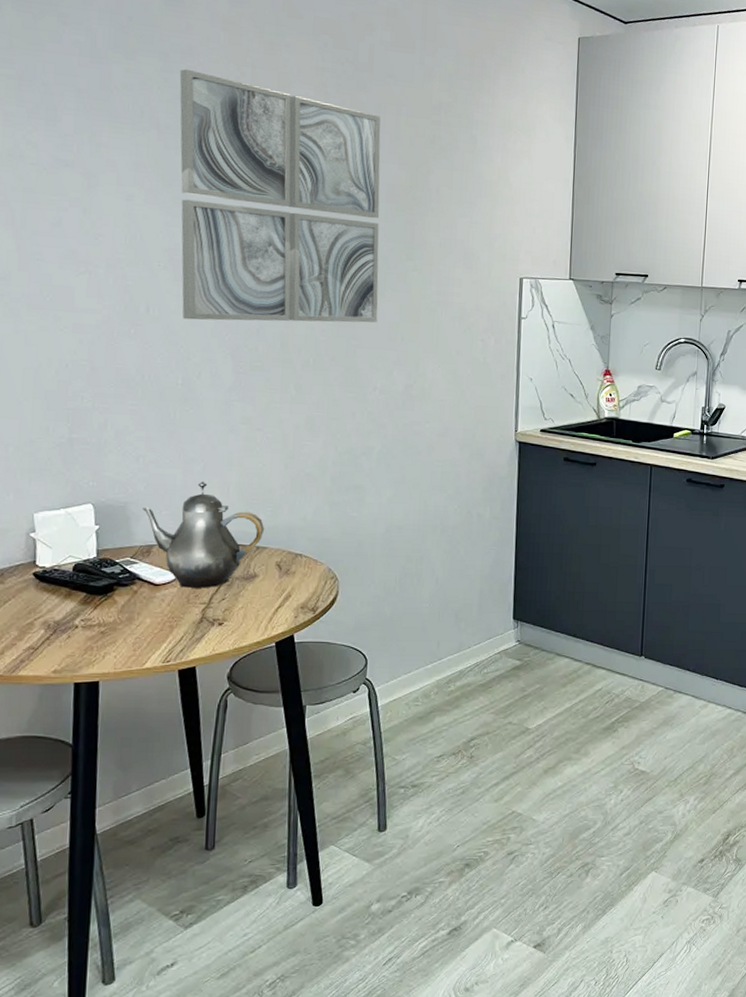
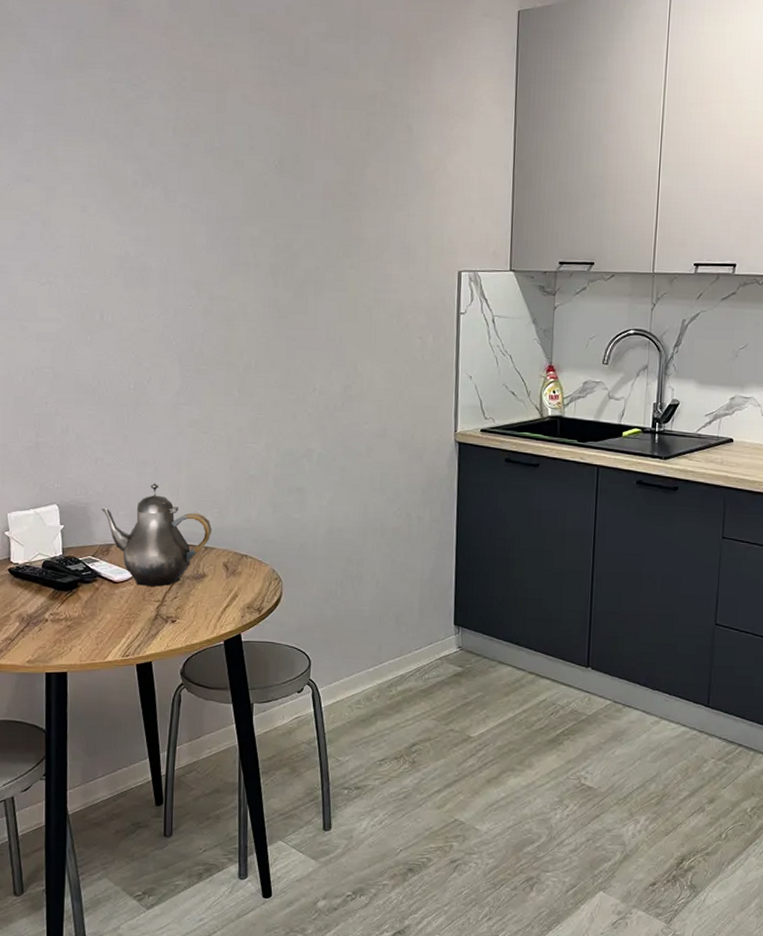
wall art: present [179,68,381,323] -> none [126,77,317,326]

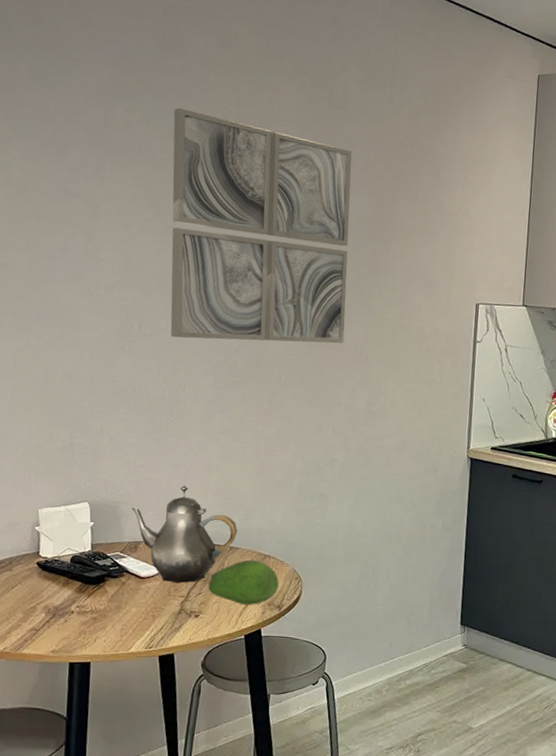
wall art: none [126,77,317,326] -> present [170,107,352,344]
fruit: none [184,560,258,608] -> present [208,559,279,605]

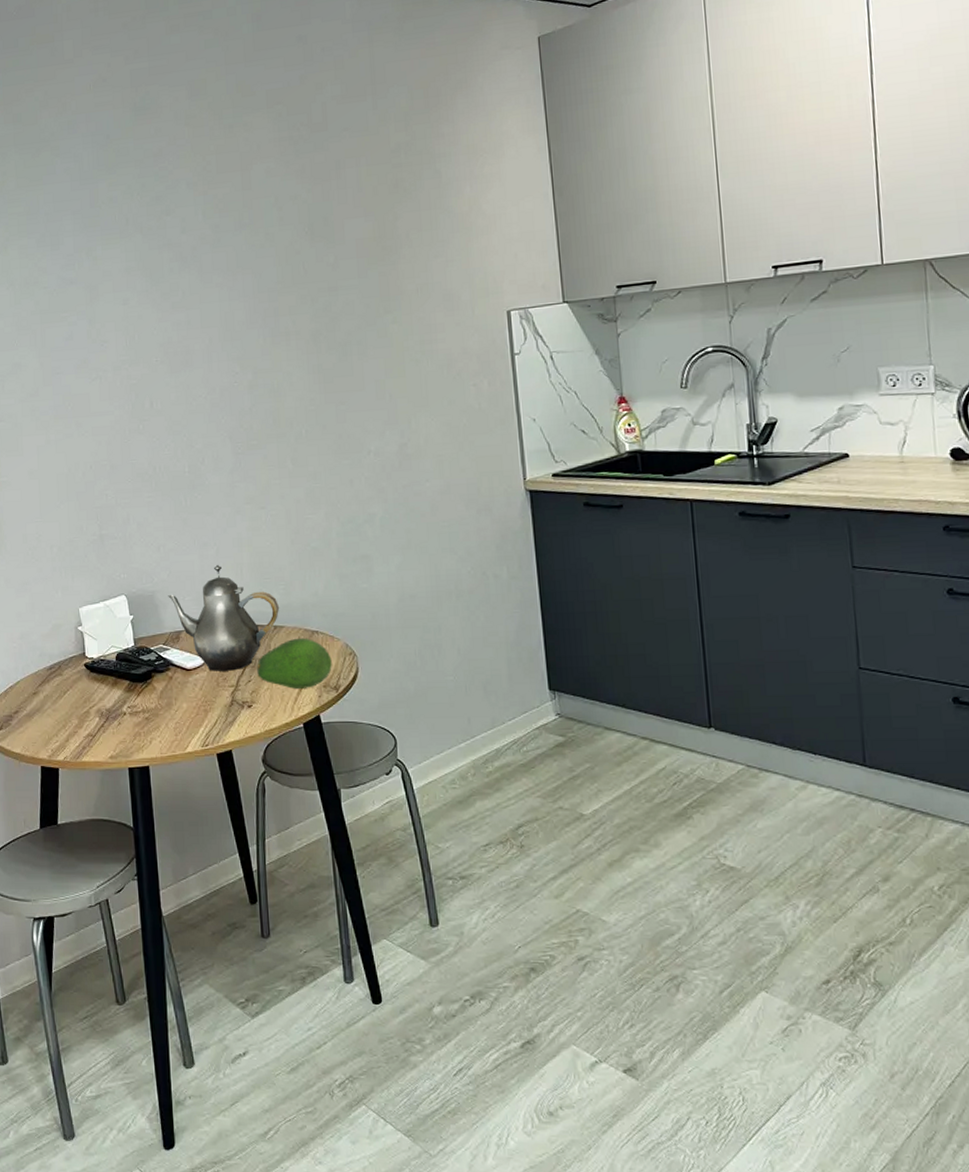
wall art: present [170,107,352,344] -> none [154,170,363,409]

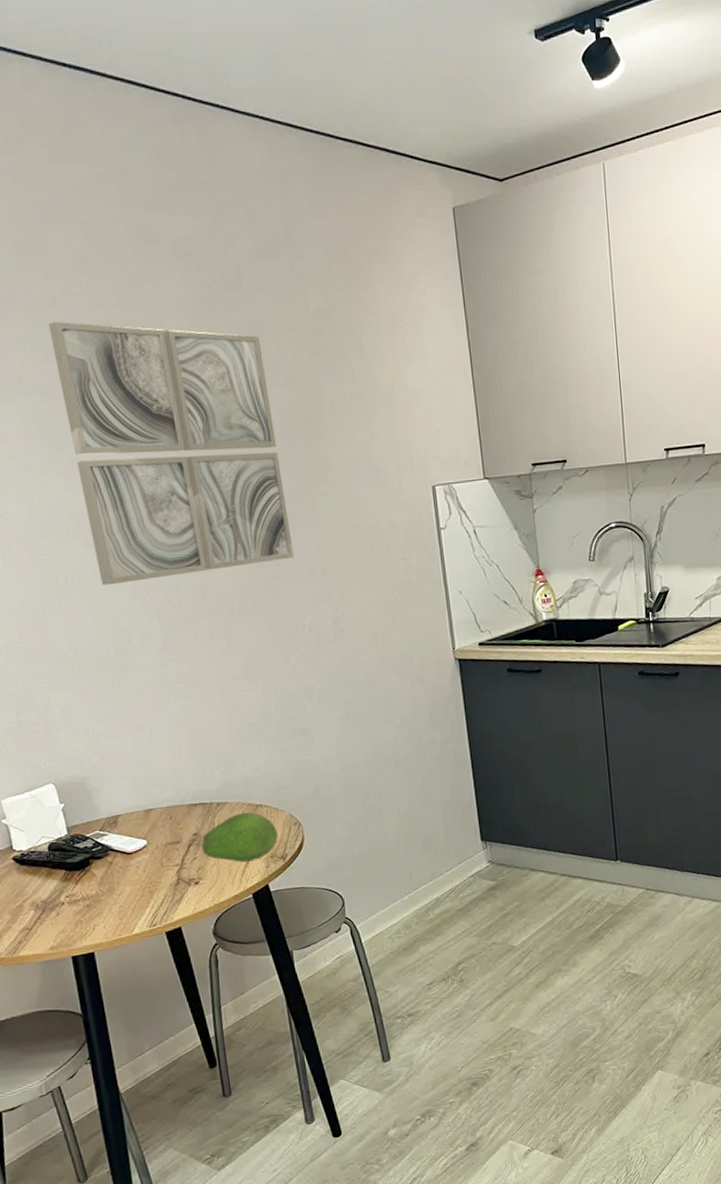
wall art: none [154,170,363,409] -> present [48,321,294,586]
teapot: present [168,565,280,671] -> none [101,746,222,853]

